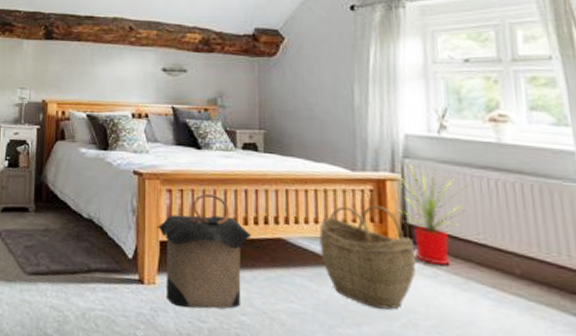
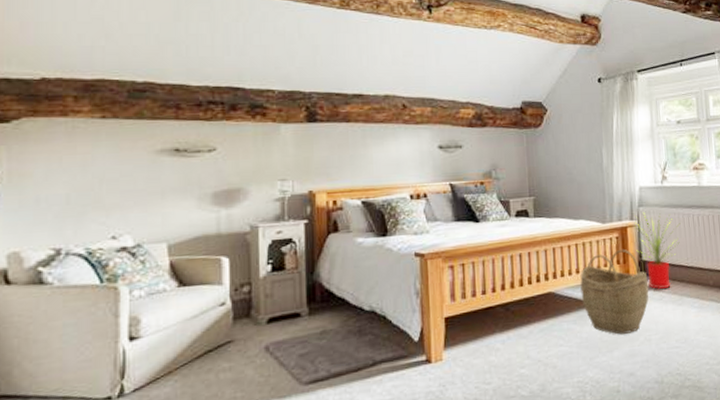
laundry hamper: present [157,194,251,309] -> none [441,263,526,376]

